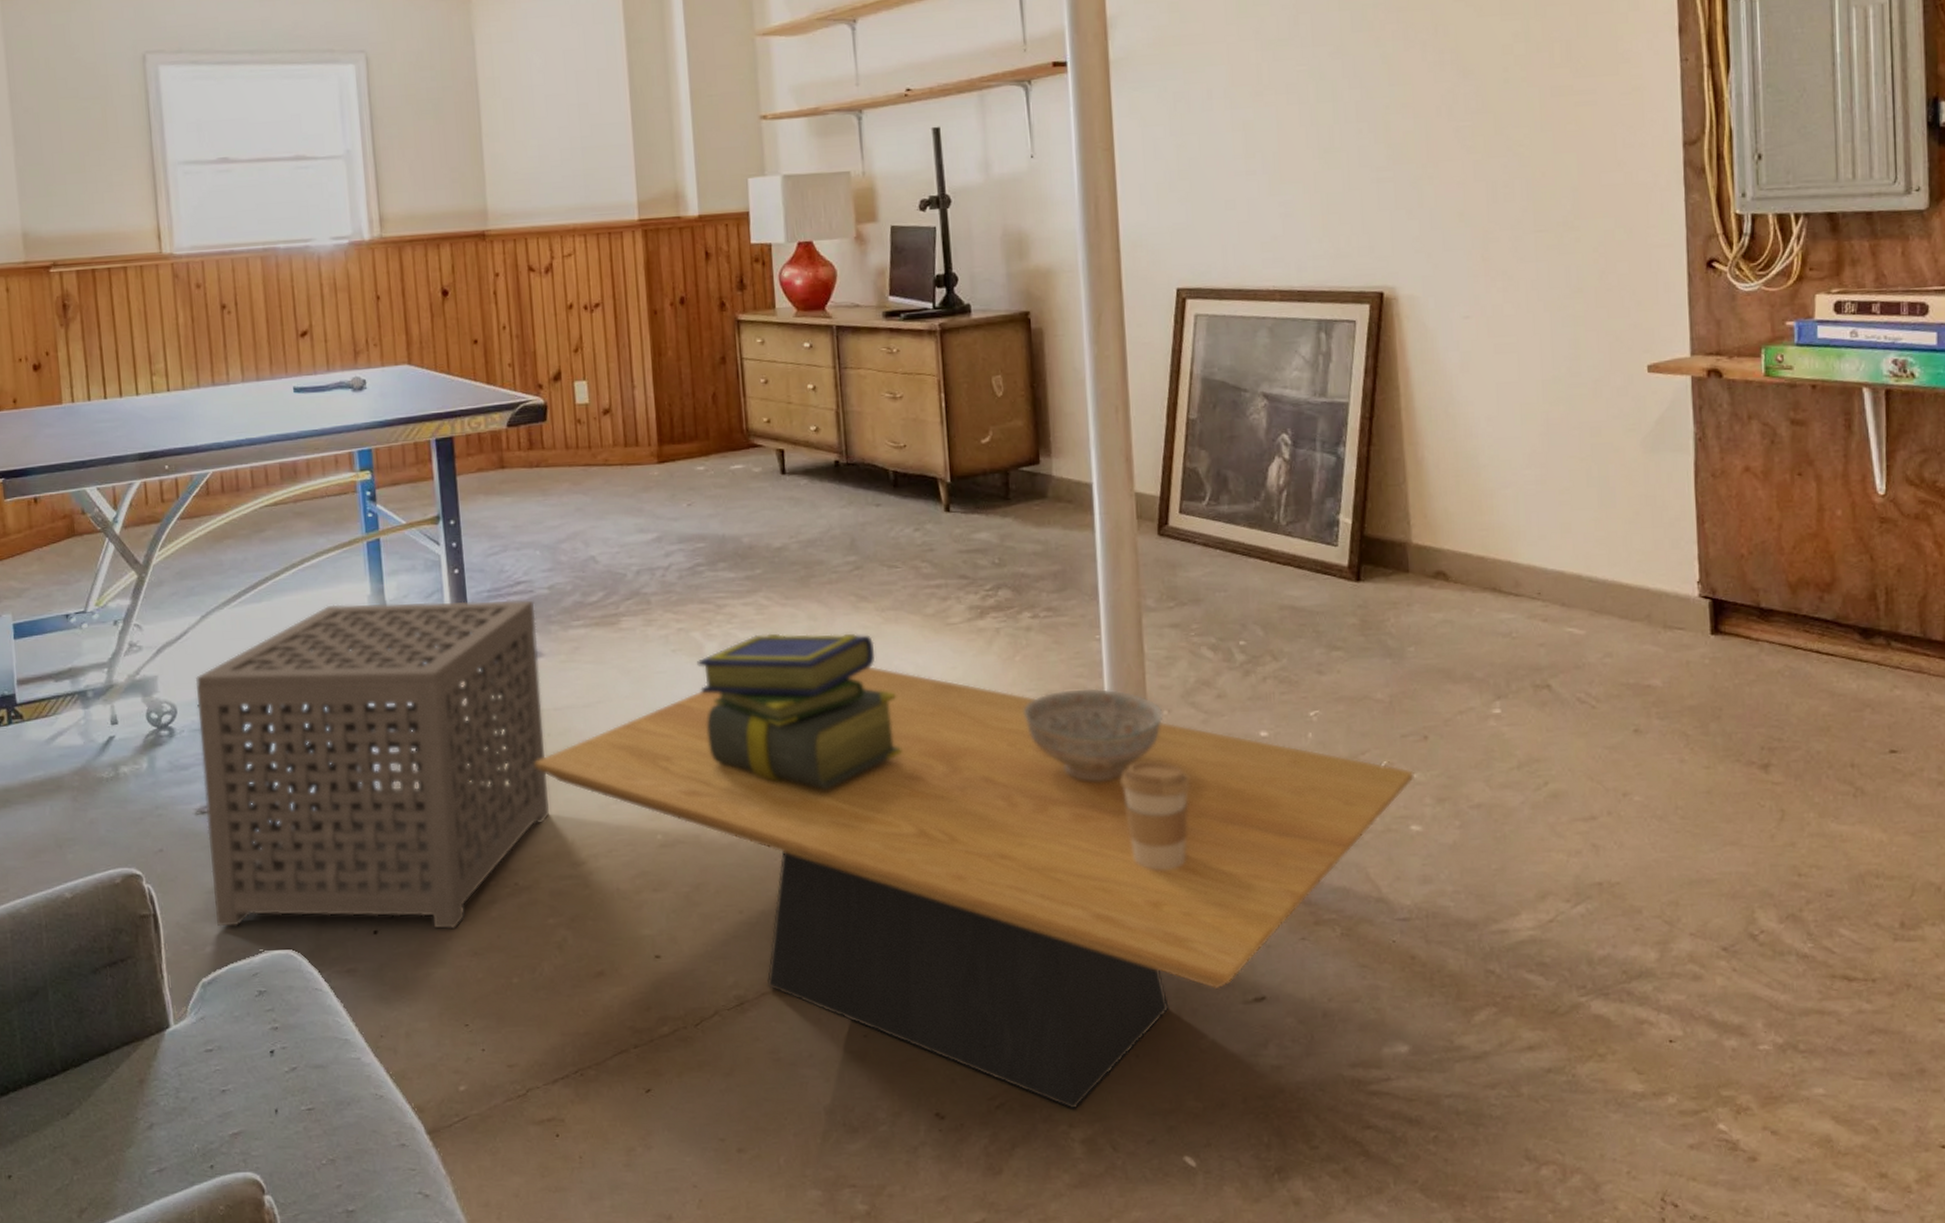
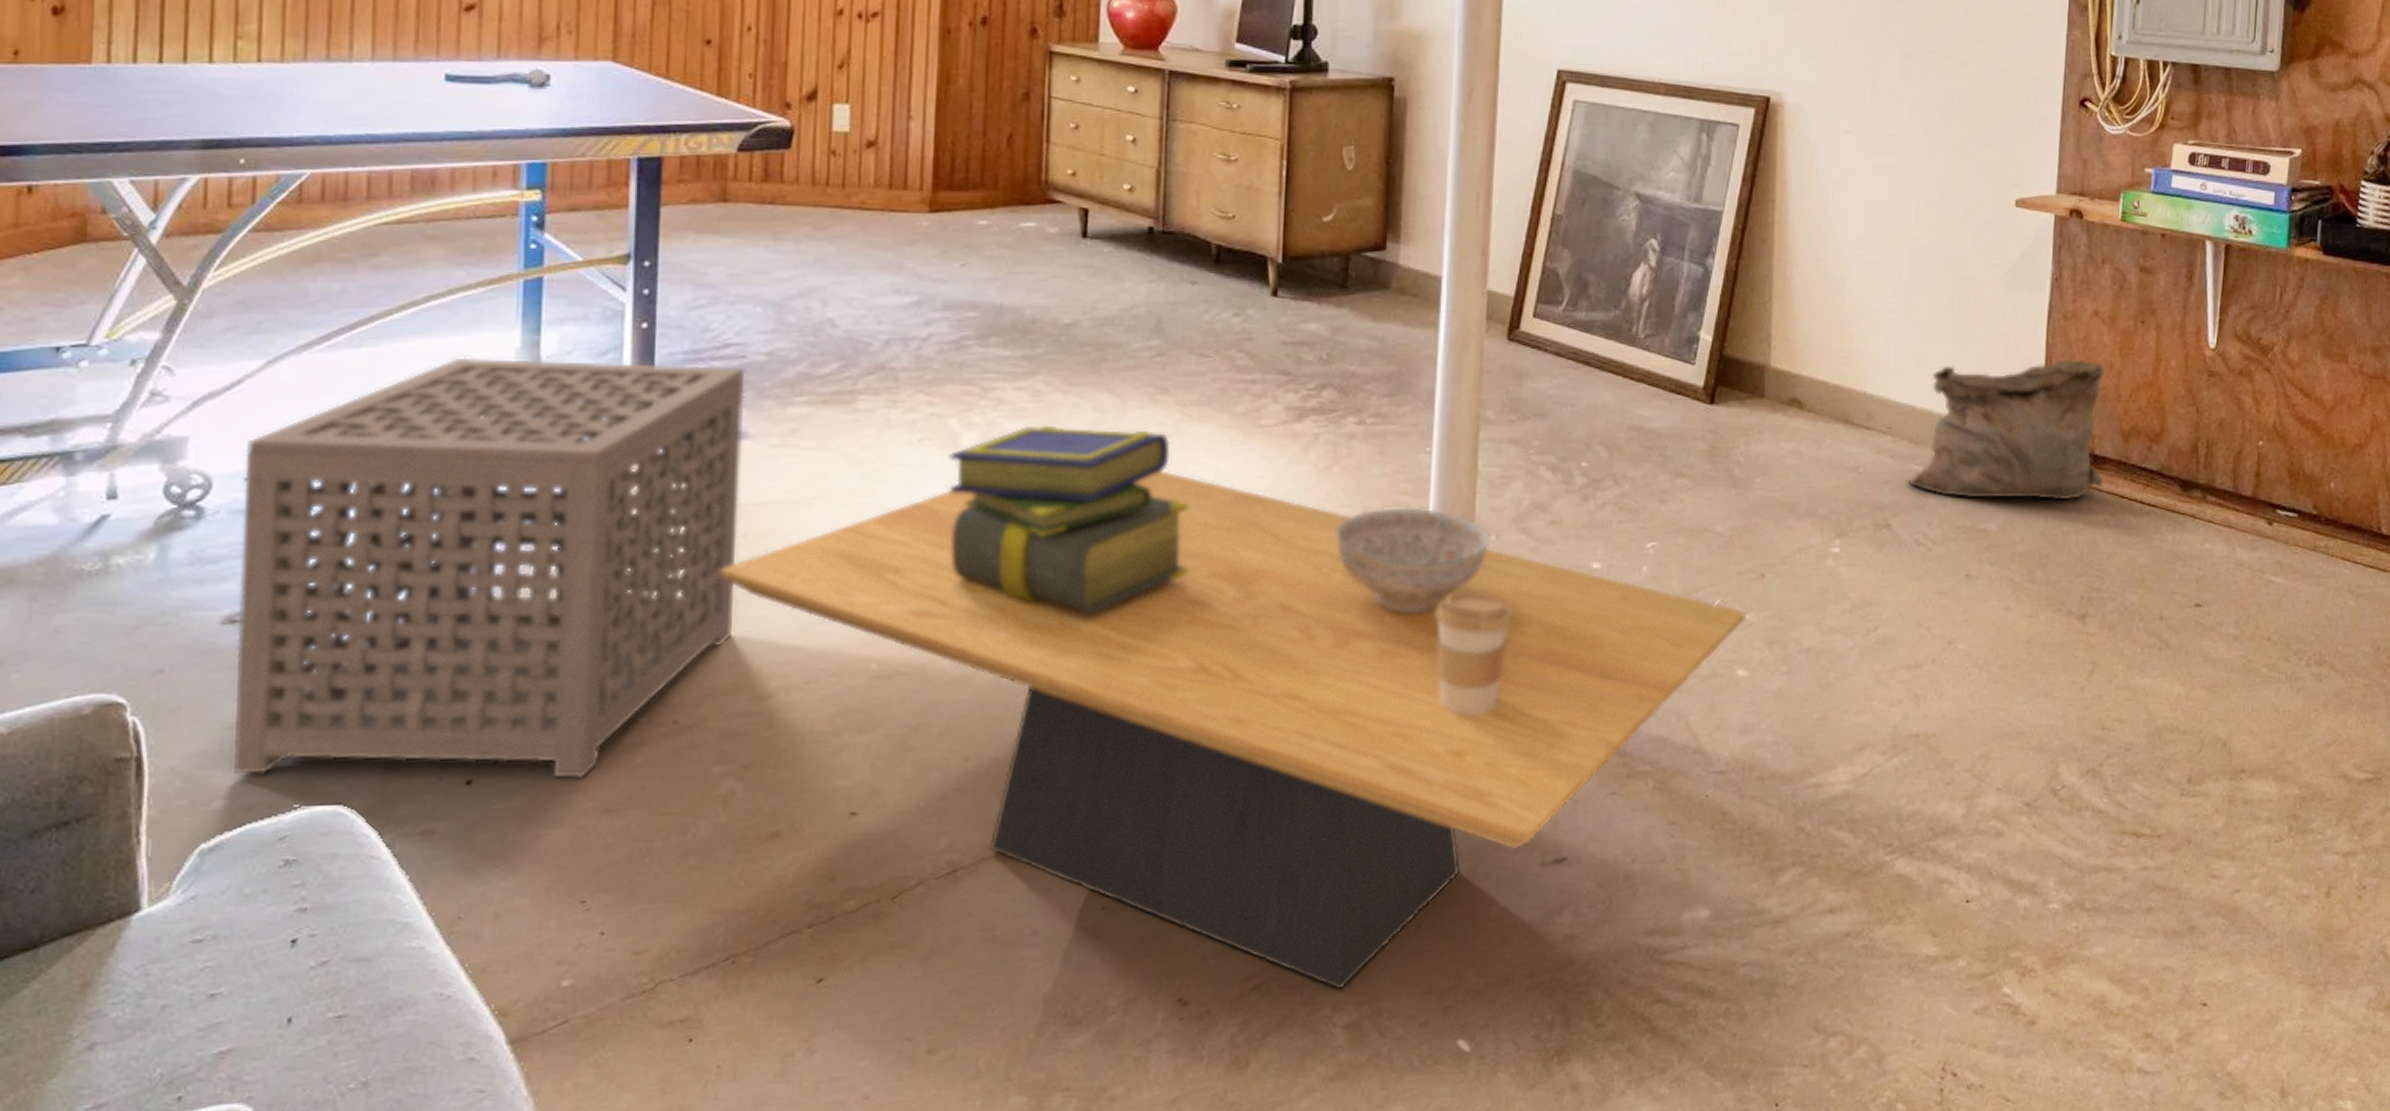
bag: none [1561,515,1773,657] -> present [1906,359,2105,501]

